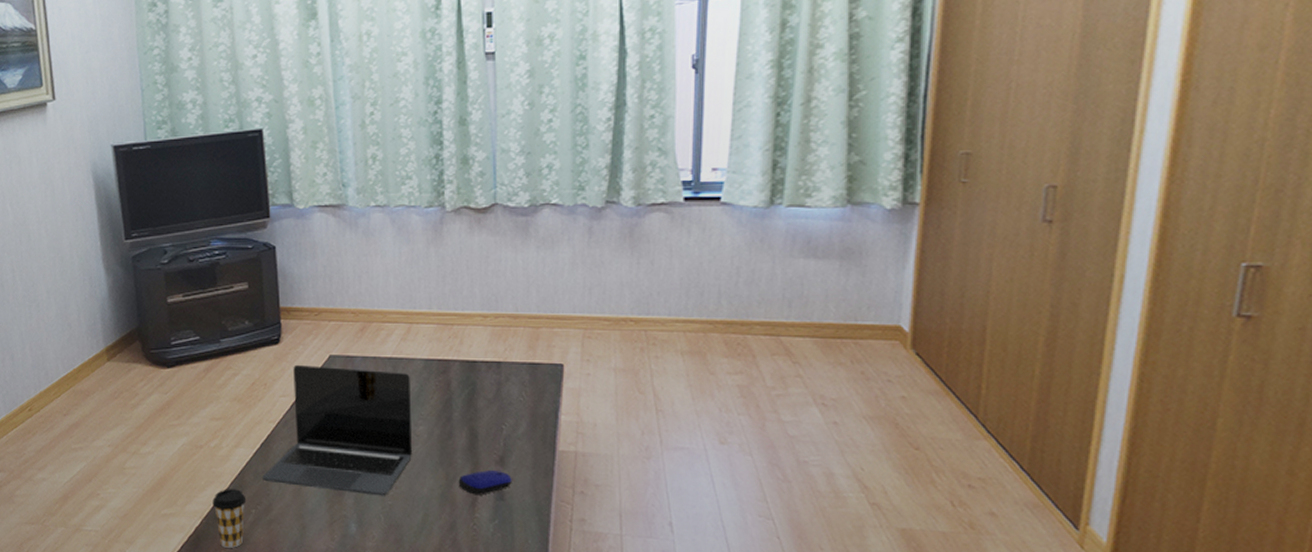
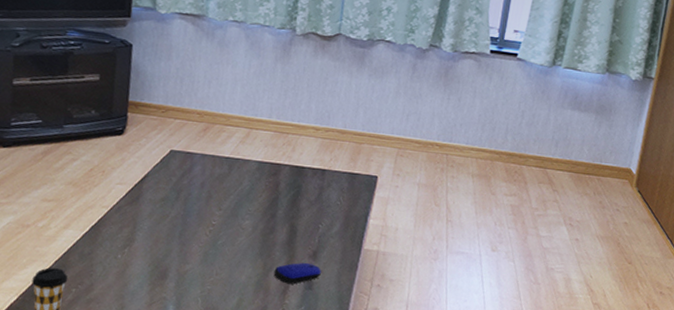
laptop: present [262,364,413,496] -> none [87,155,244,281]

